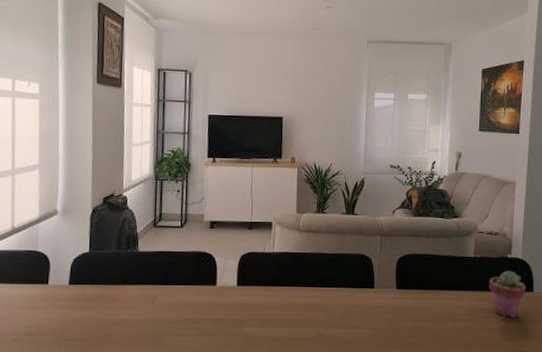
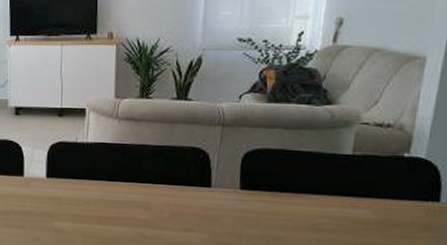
potted succulent: present [489,271,526,318] -> none [371,173,430,233]

